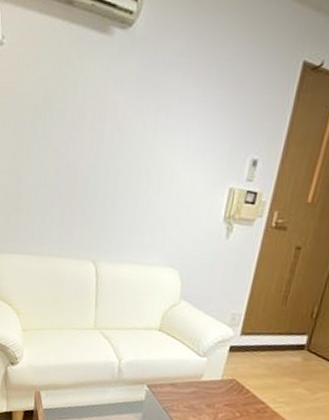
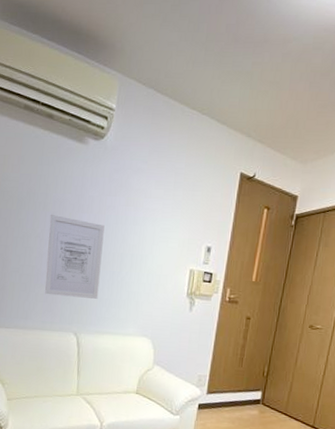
wall art: none [62,125,130,223] -> present [45,215,105,299]

